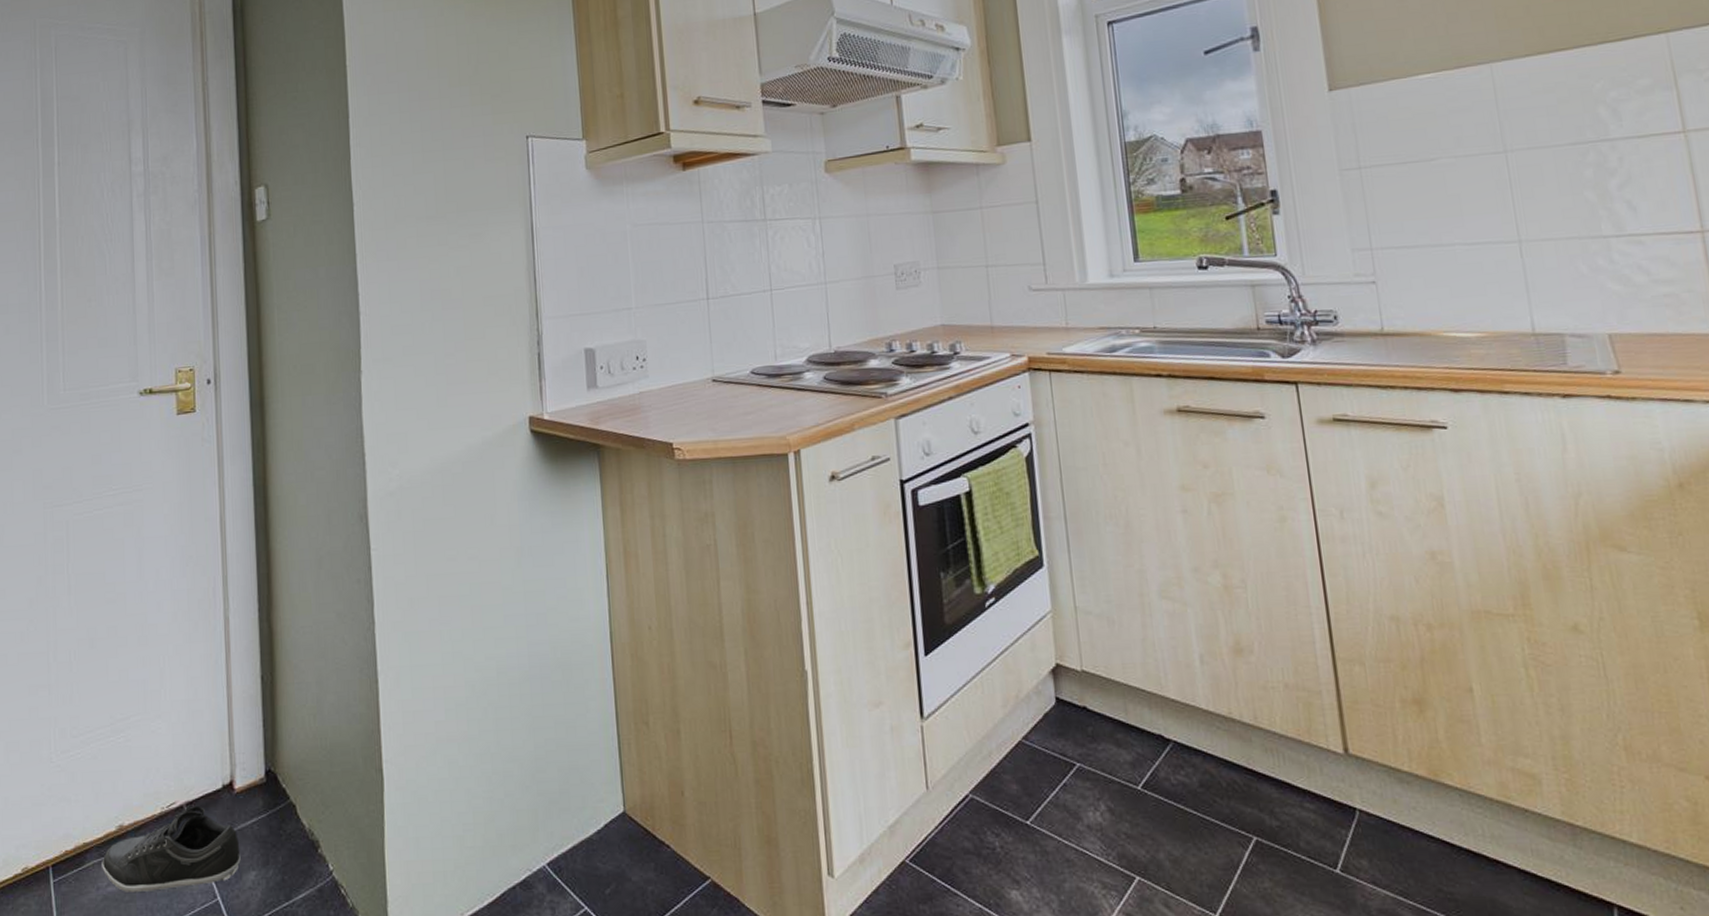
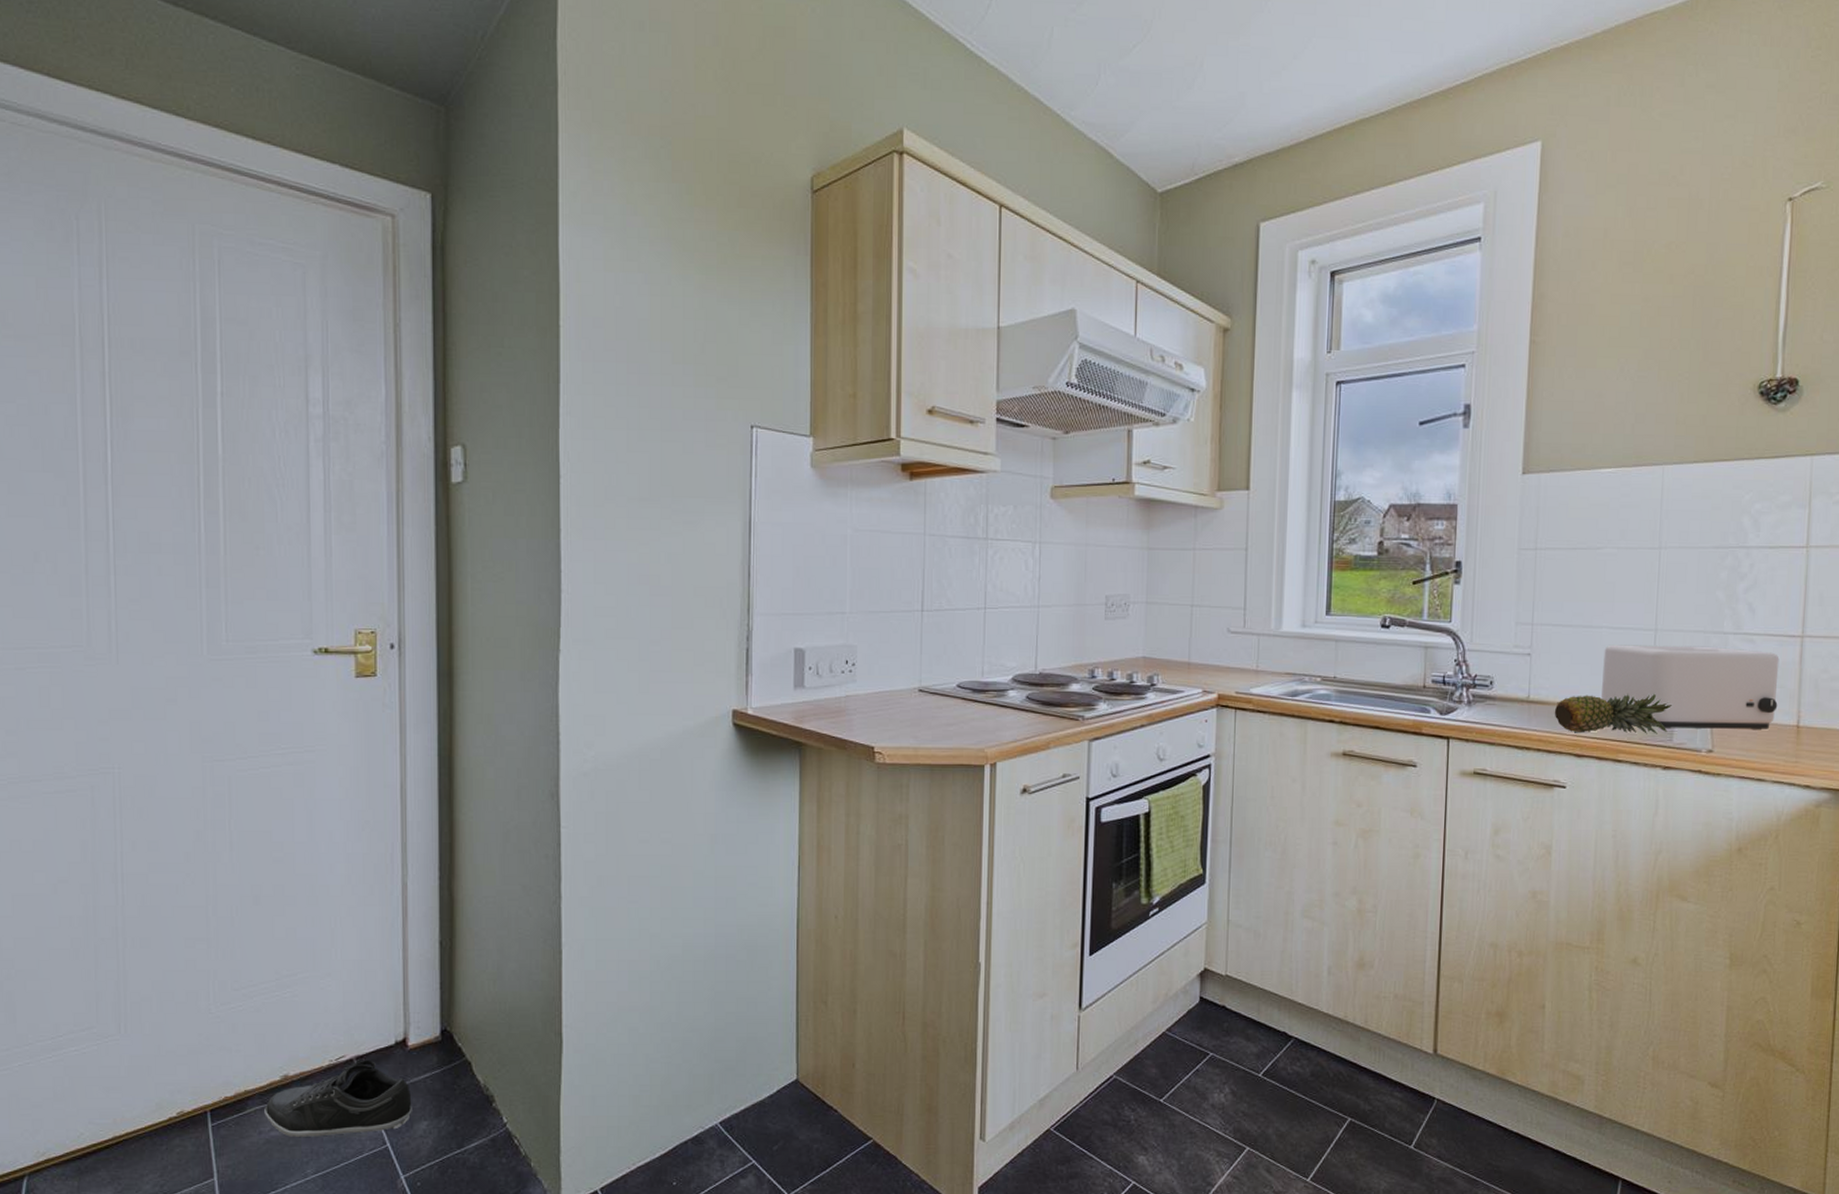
fruit: none [1415,312,1559,365] -> present [1554,693,1673,734]
toaster: none [1462,252,1691,352] -> present [1601,644,1779,730]

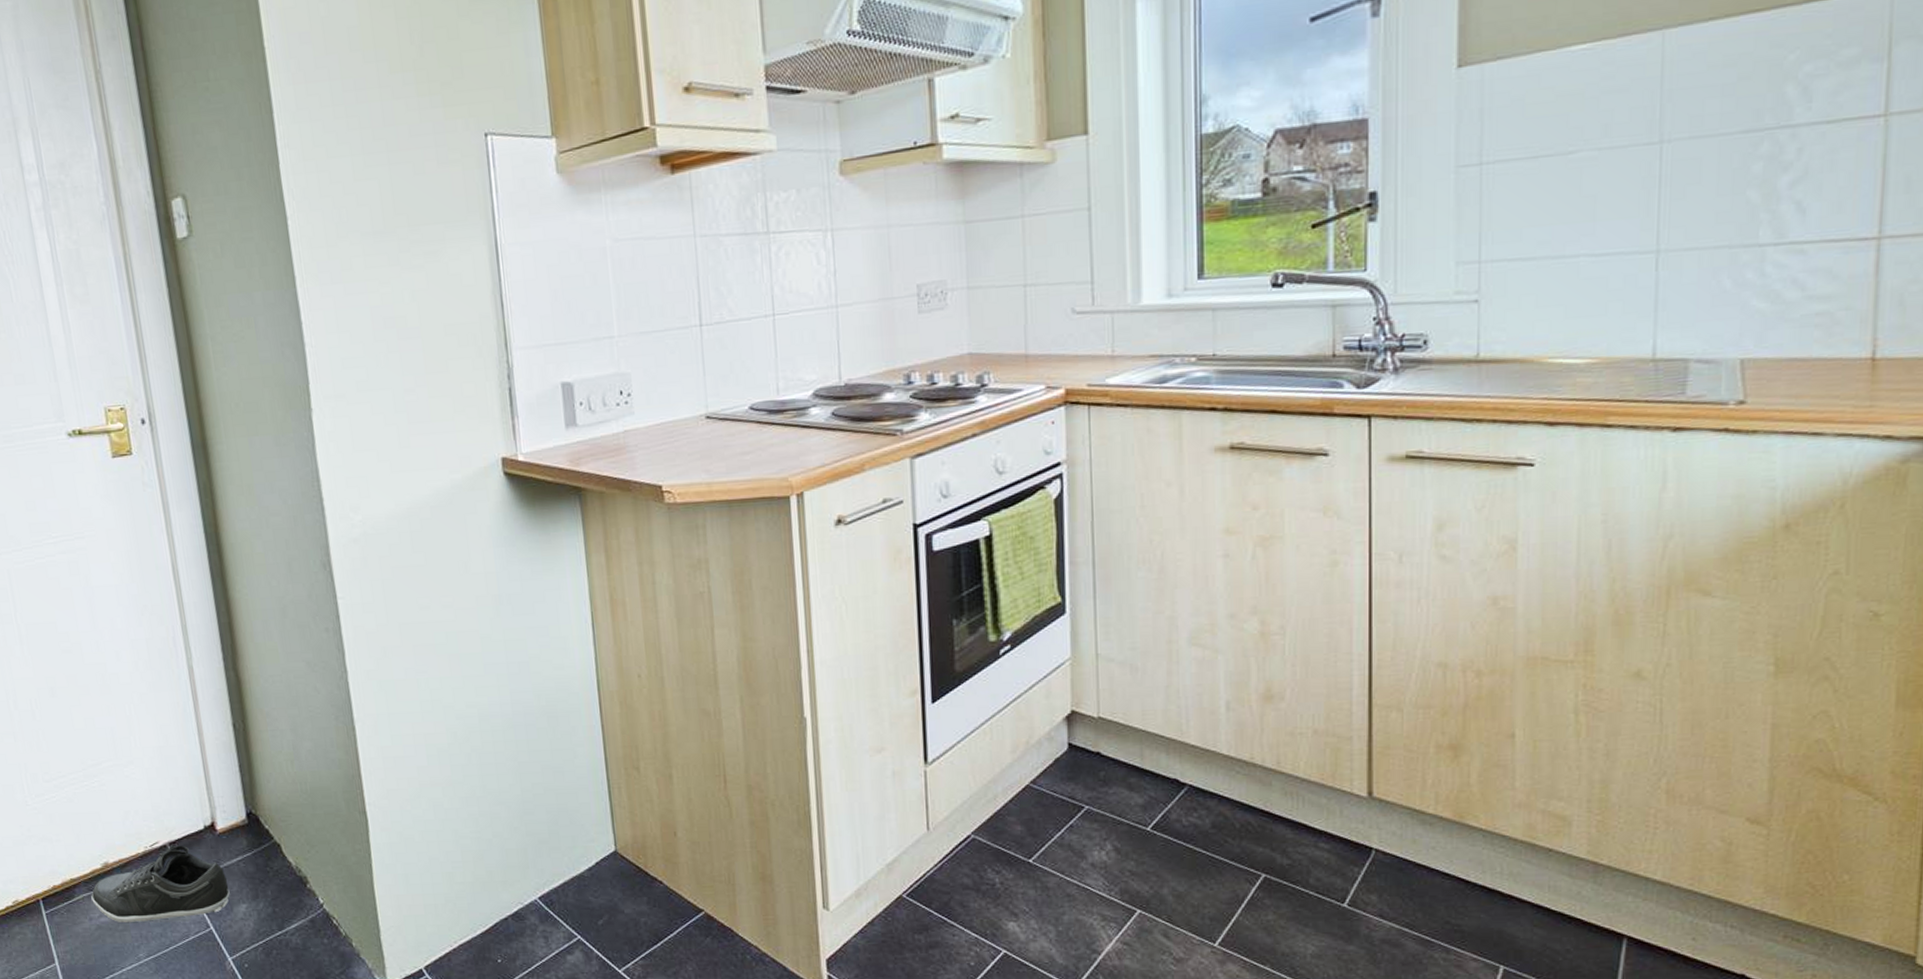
fruit: present [1554,693,1673,734] -> none [1514,334,1685,396]
toaster: present [1601,644,1779,730] -> none [1581,263,1844,380]

